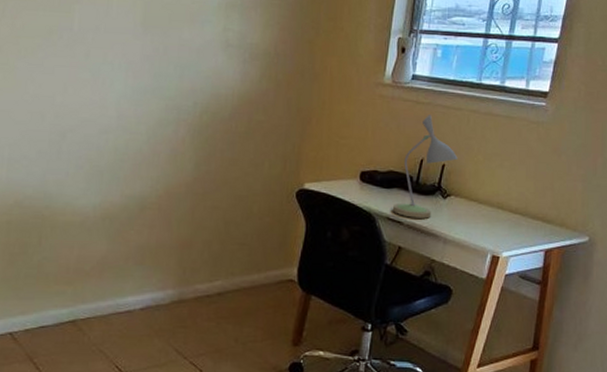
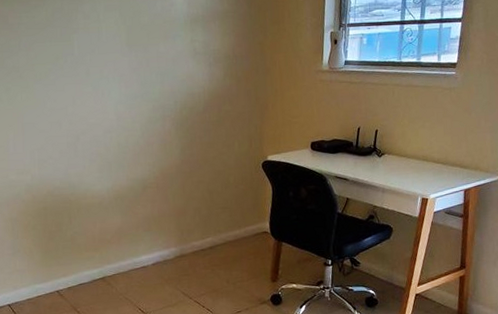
desk lamp: present [392,115,458,219] -> none [339,91,388,175]

